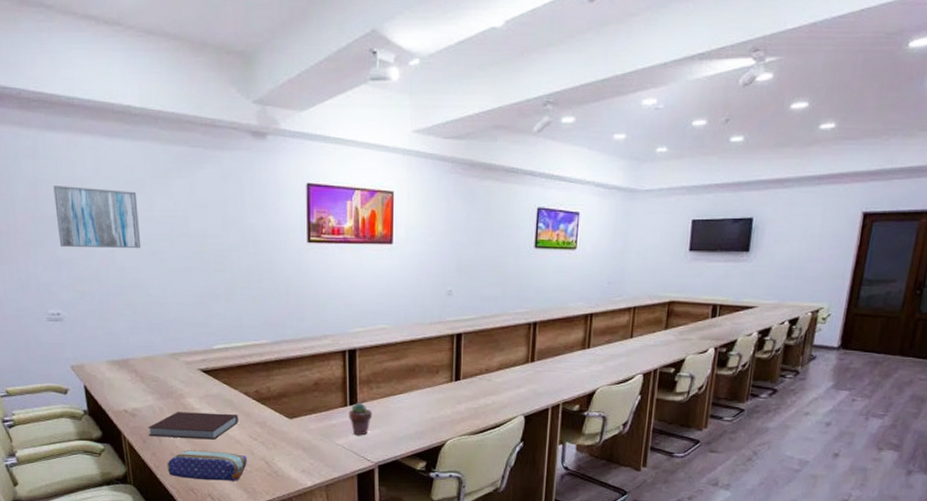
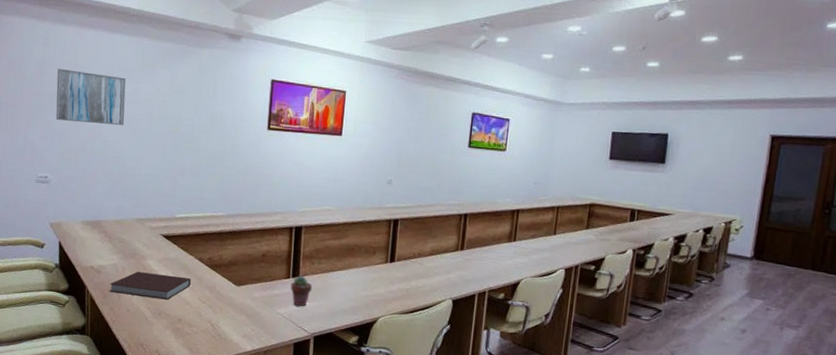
pencil case: present [167,450,247,481] -> none [122,307,195,341]

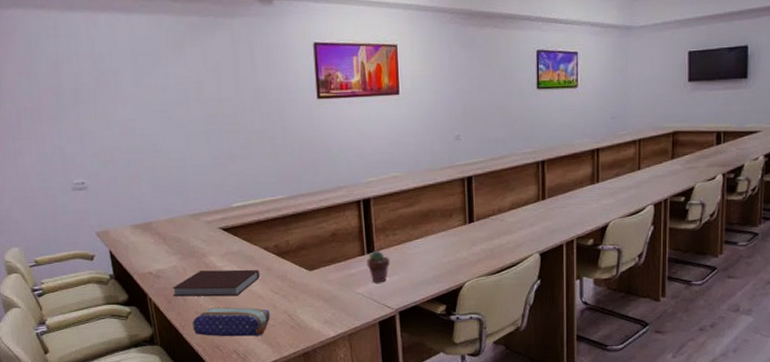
wall art: present [55,68,126,126] -> none [74,61,159,120]
pencil case: none [122,307,195,341] -> present [192,307,270,337]

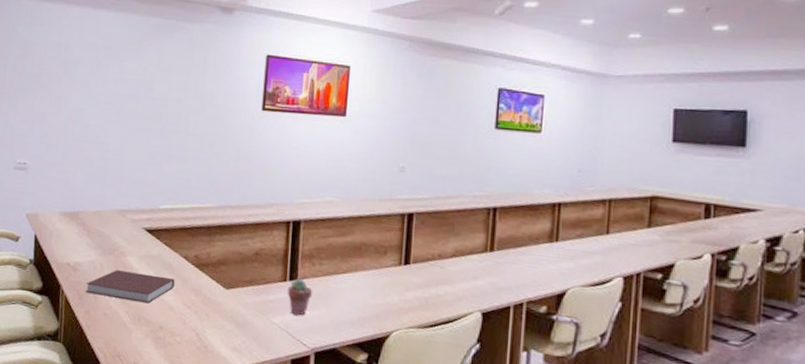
pencil case: present [192,307,270,337] -> none [98,311,178,352]

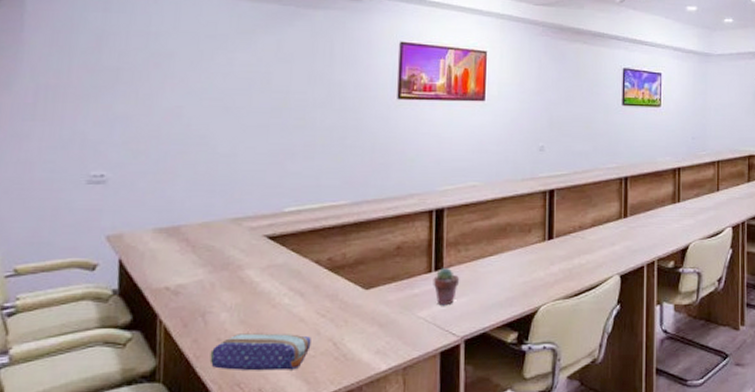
notebook: present [86,270,175,304] -> none [192,286,305,320]
pencil case: none [98,311,178,352] -> present [210,333,311,371]

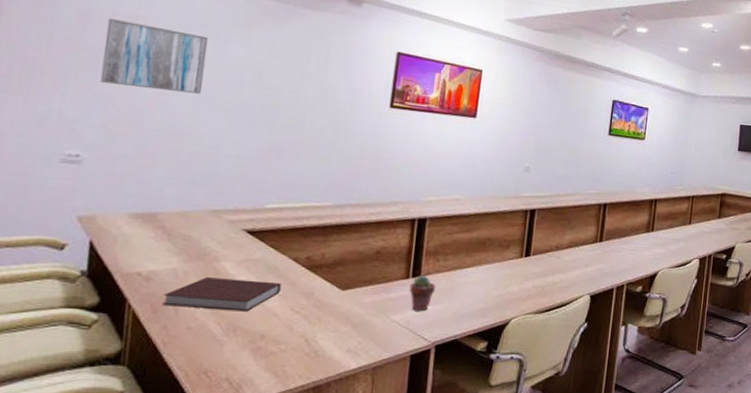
wall art: none [118,37,217,105] -> present [99,17,209,95]
notebook: none [192,286,305,320] -> present [163,277,281,312]
pencil case: present [210,333,311,371] -> none [178,323,284,363]

